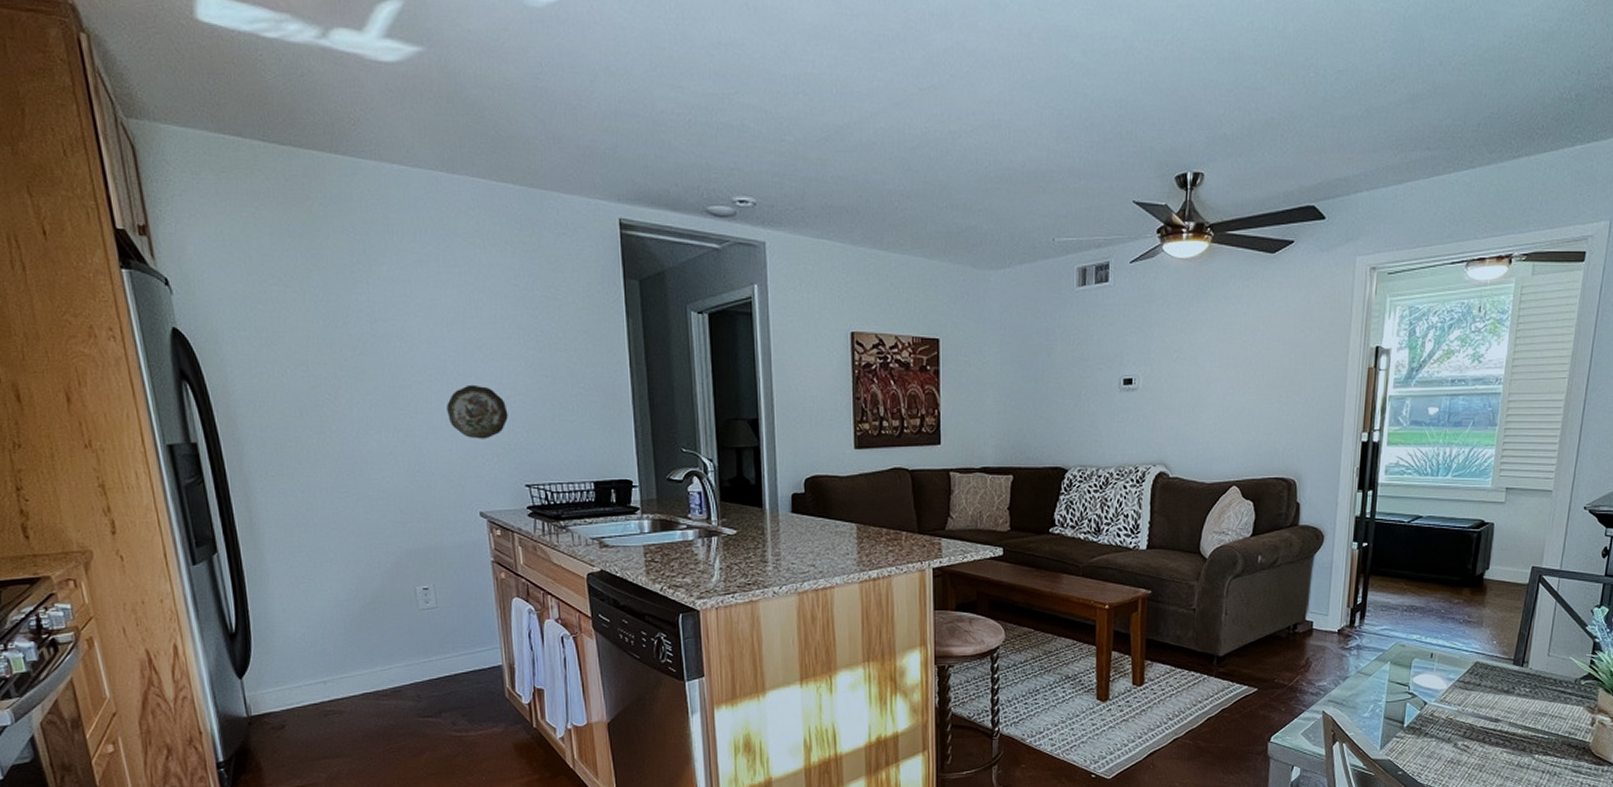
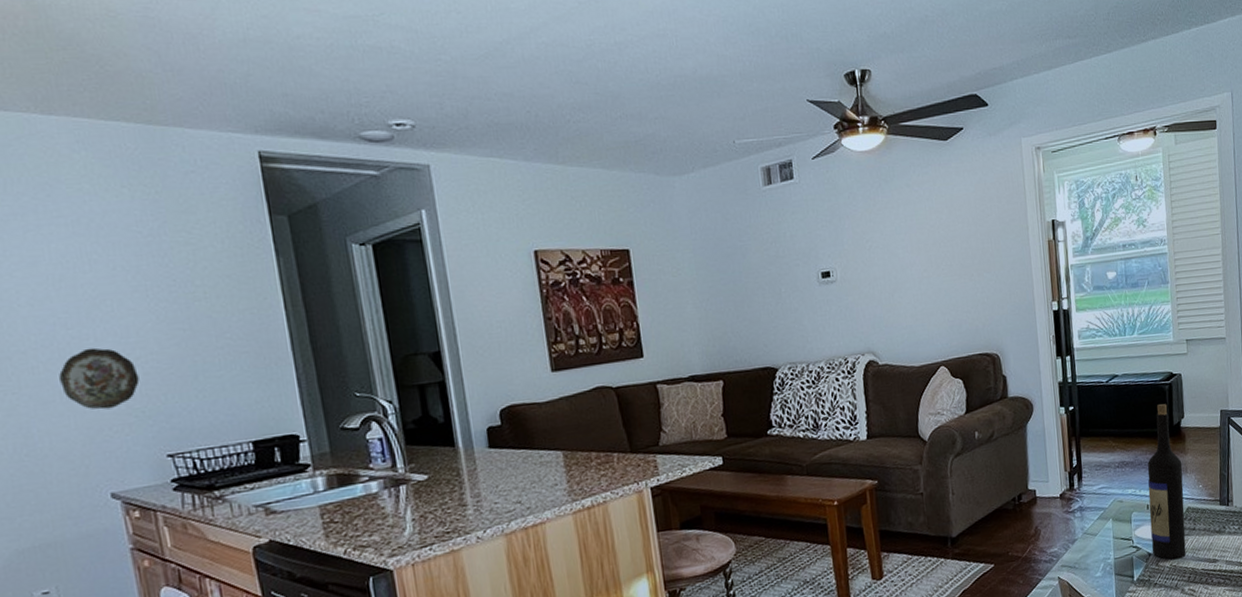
wine bottle: none [1428,552,1478,712] -> present [1147,404,1186,559]

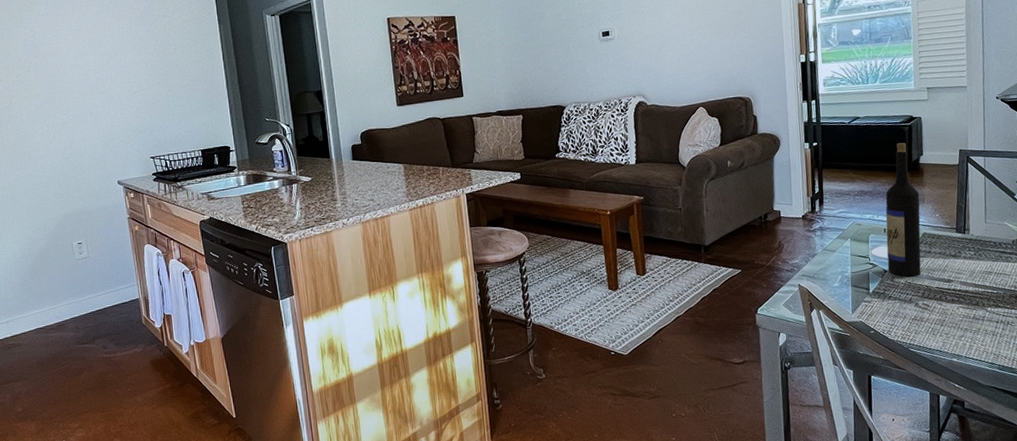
decorative plate: present [59,347,140,410] -> none [90,85,136,126]

